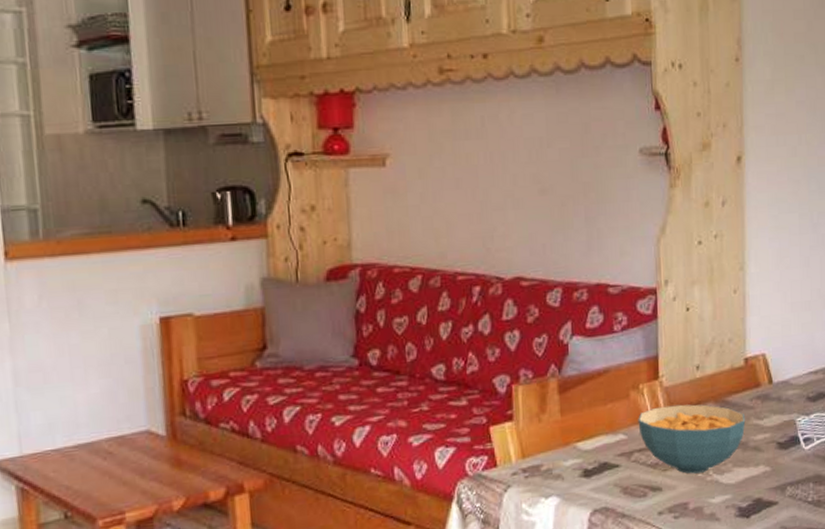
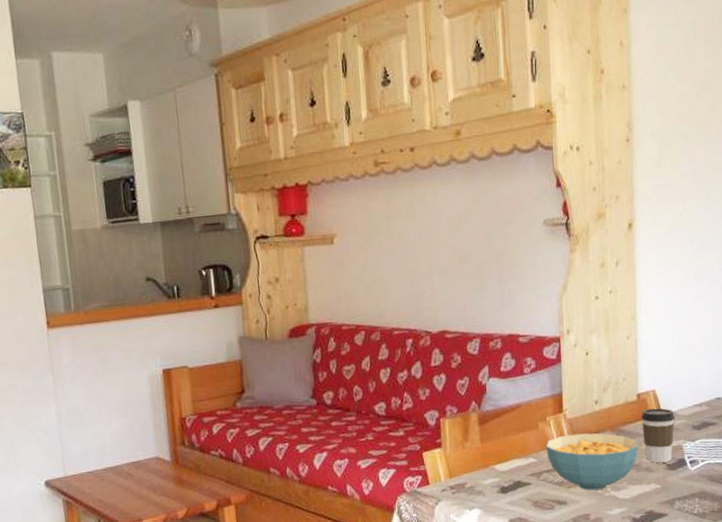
coffee cup: none [748,375,788,441] -> present [641,408,675,463]

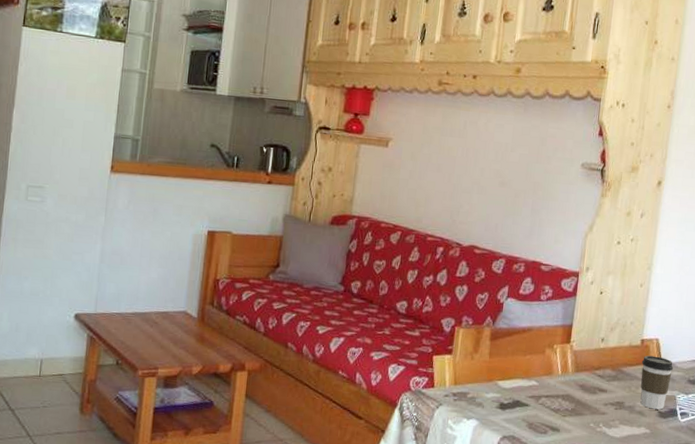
cereal bowl: present [546,433,639,491] -> none [548,365,636,424]

